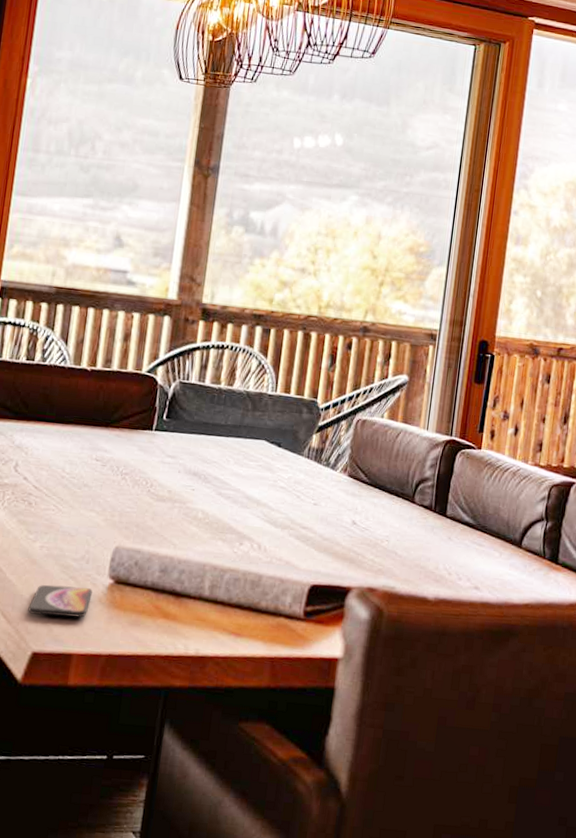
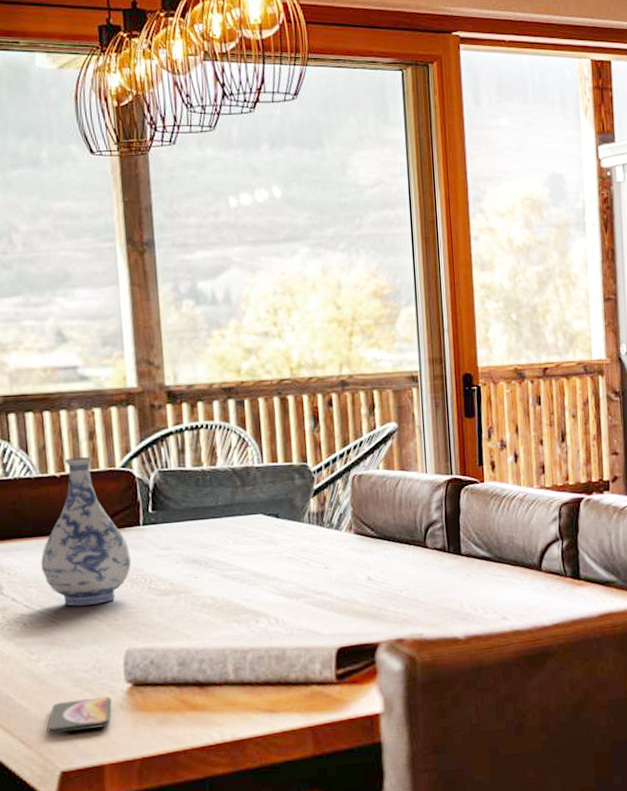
vase: none [56,355,139,498] -> present [41,457,132,606]

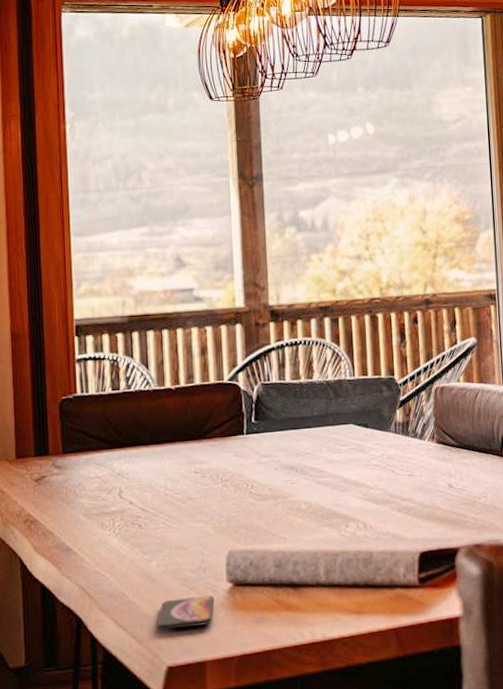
vase: present [41,457,132,606] -> none [156,371,235,509]

